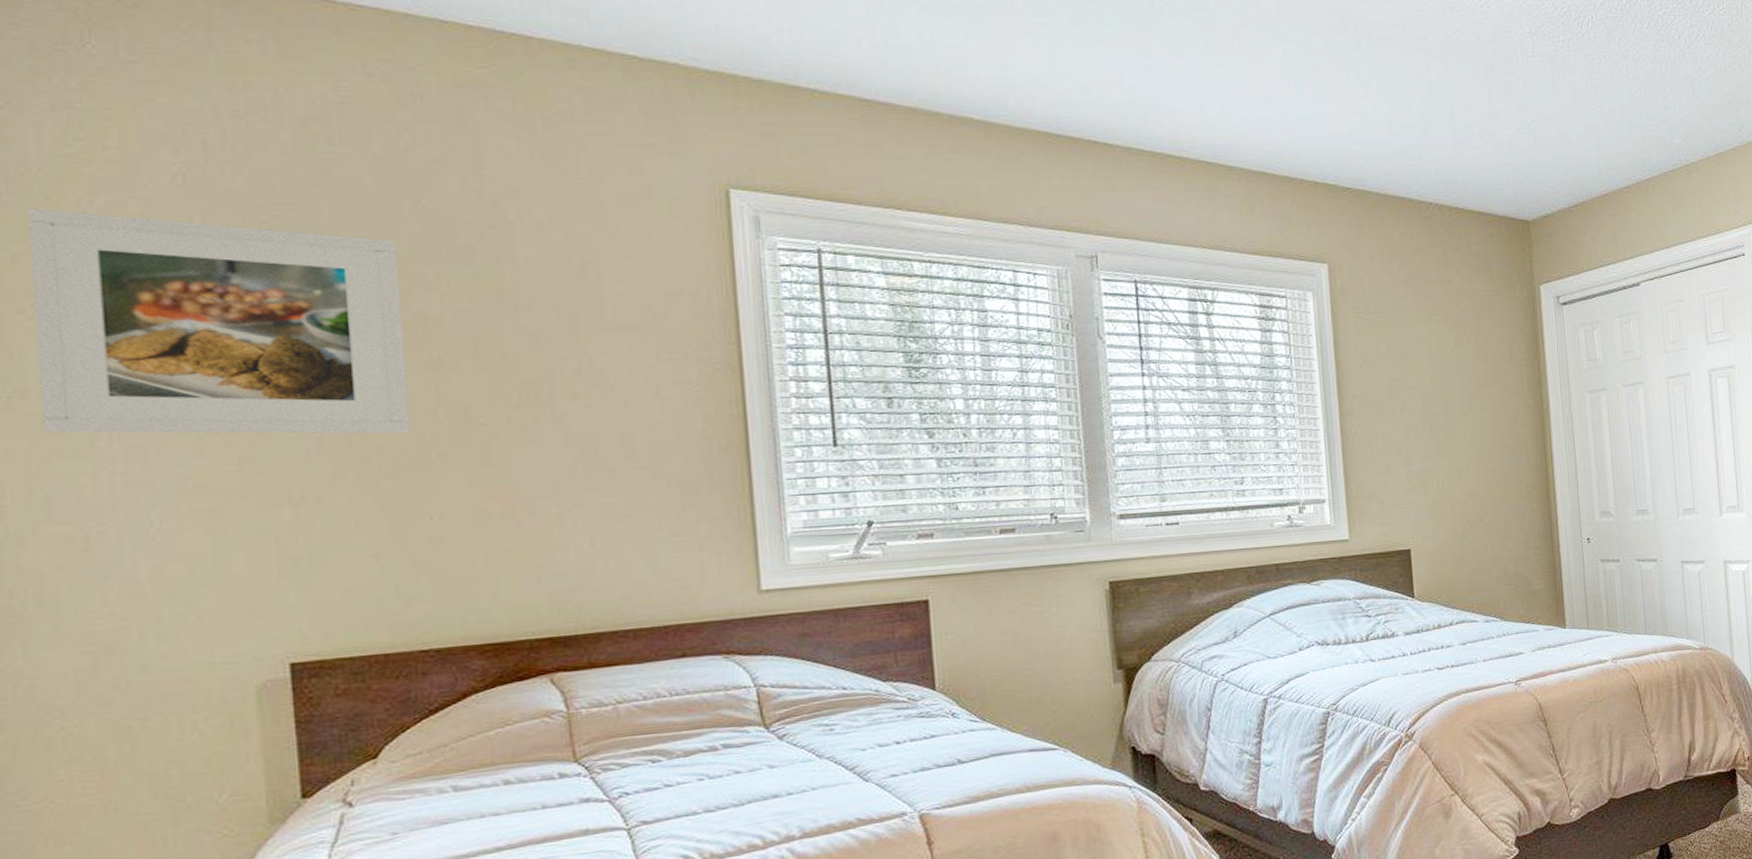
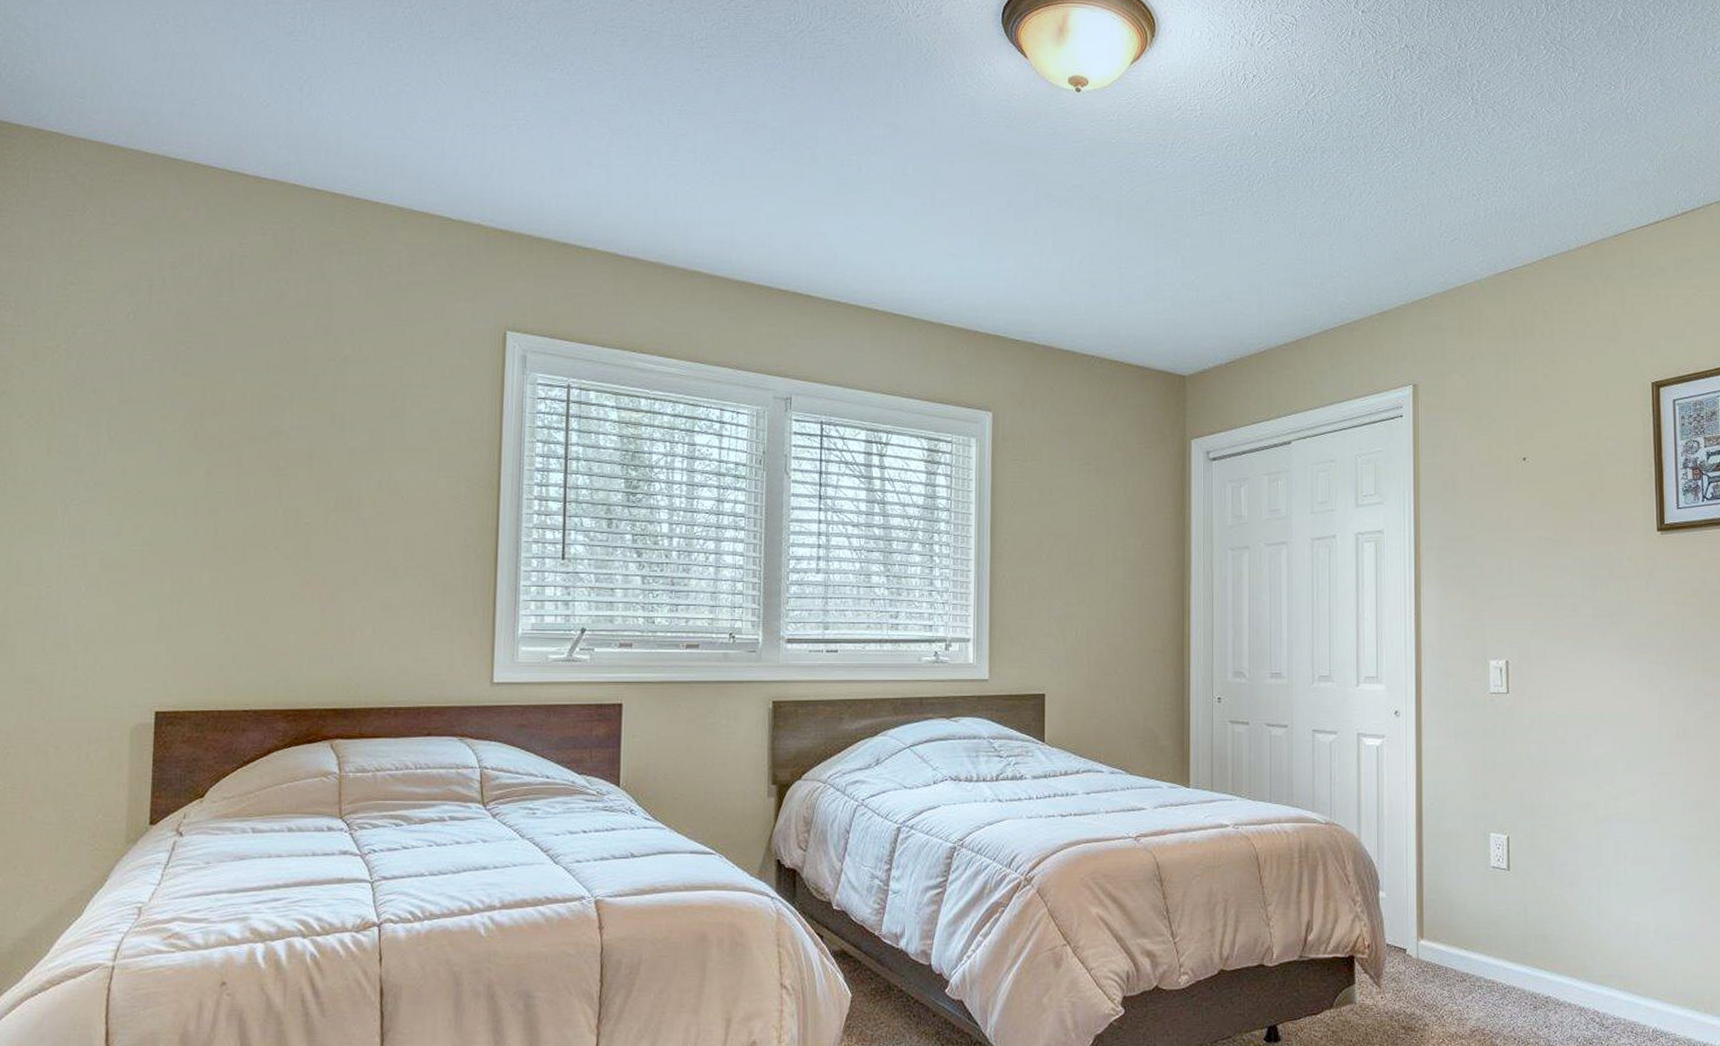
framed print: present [28,208,411,434] -> none [23,337,266,528]

